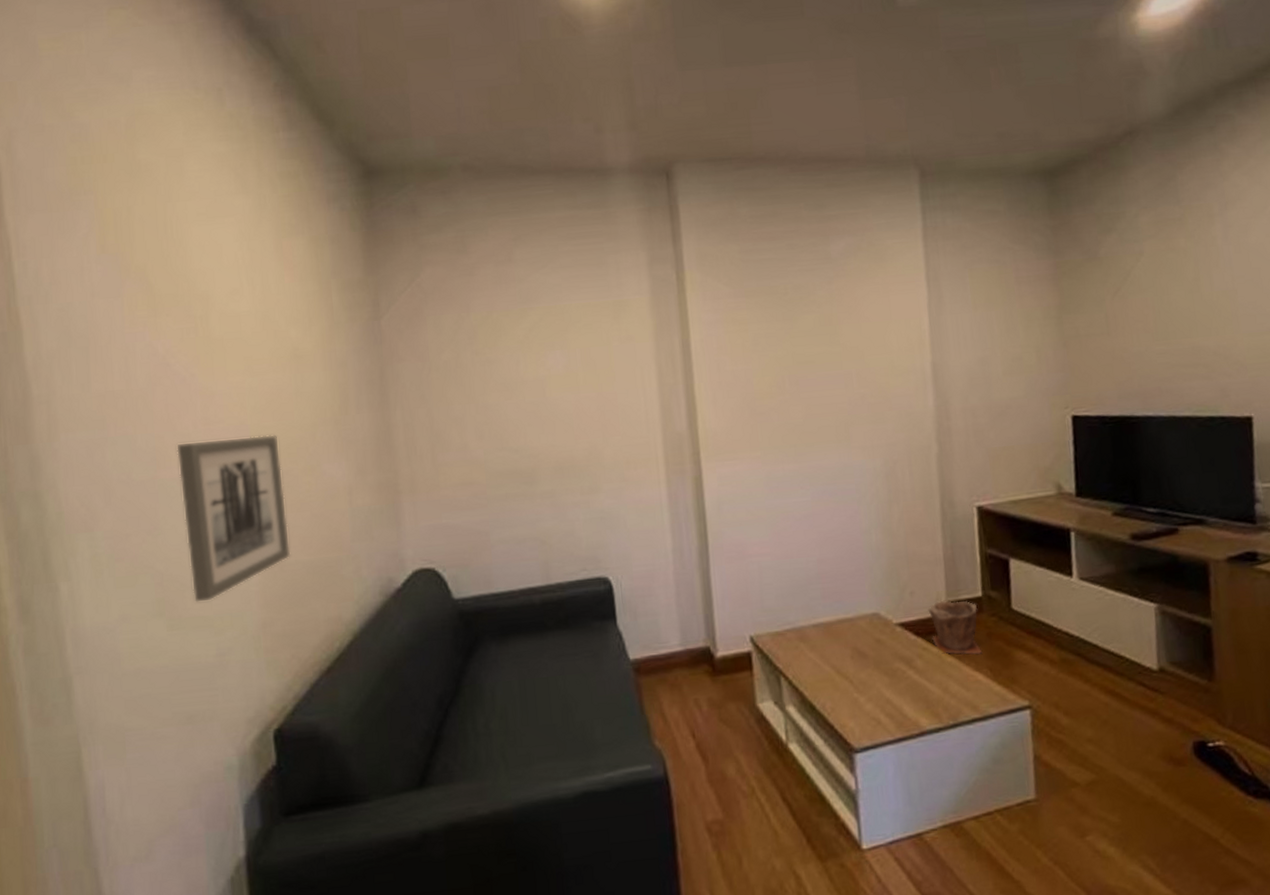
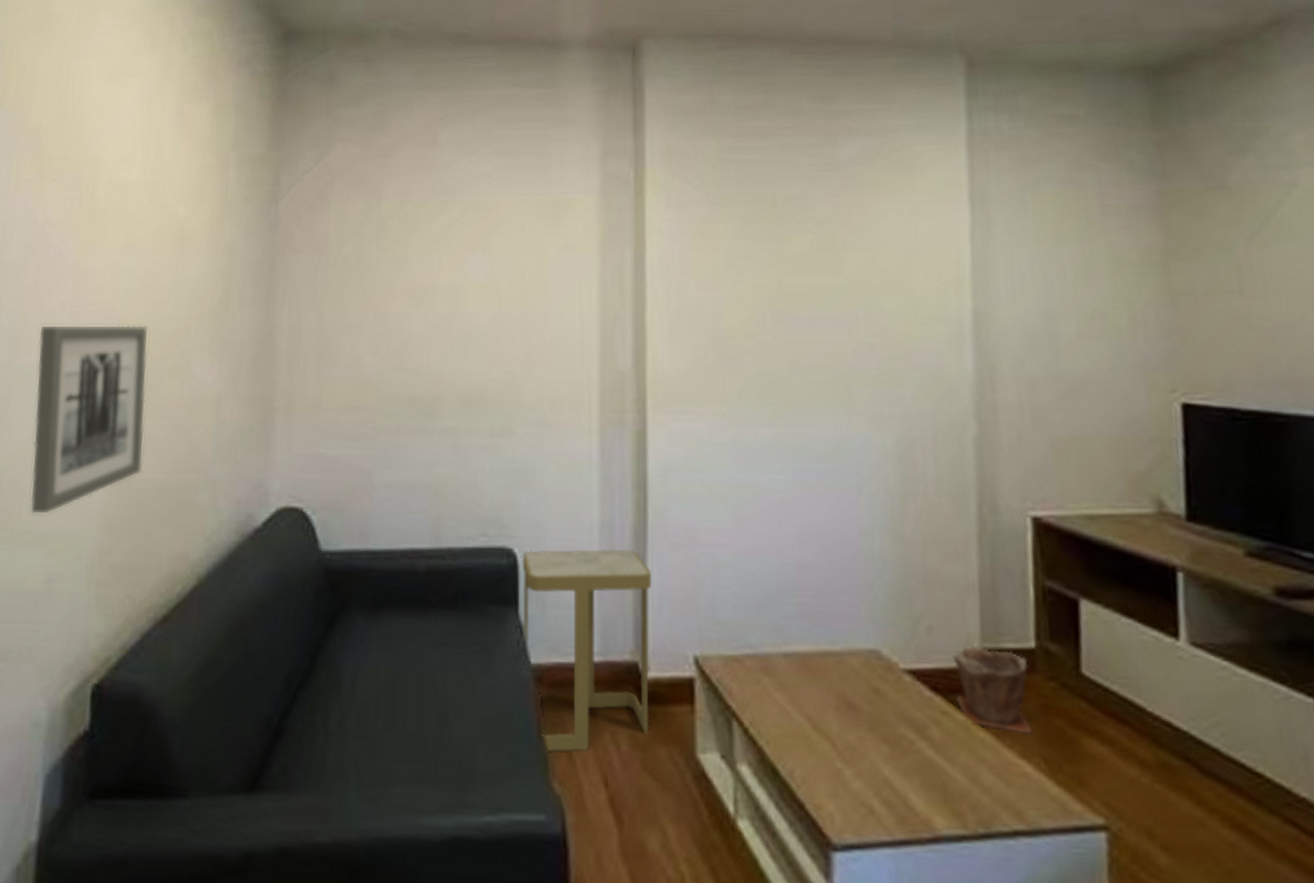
side table: none [616,566,722,720] -> present [523,549,651,752]

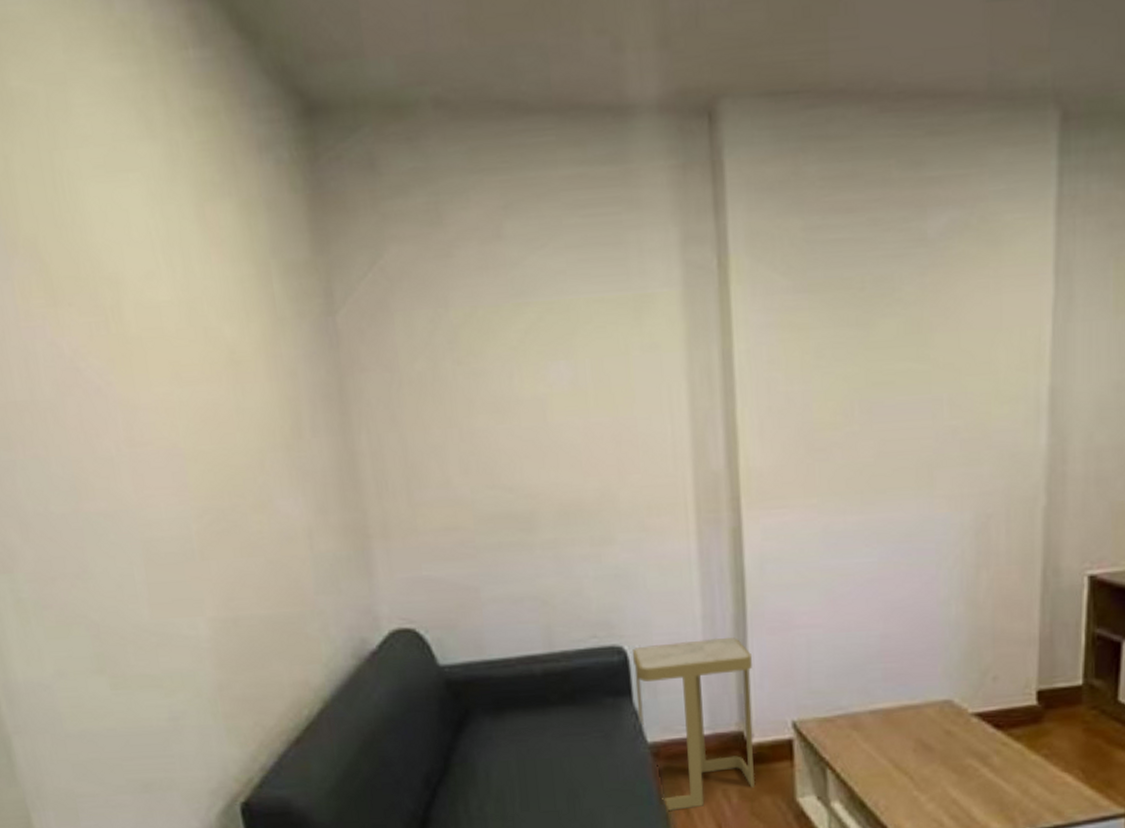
wall art: present [30,325,148,515] -> none [100,461,245,660]
plant pot: present [952,645,1034,735] -> none [1013,688,1076,754]

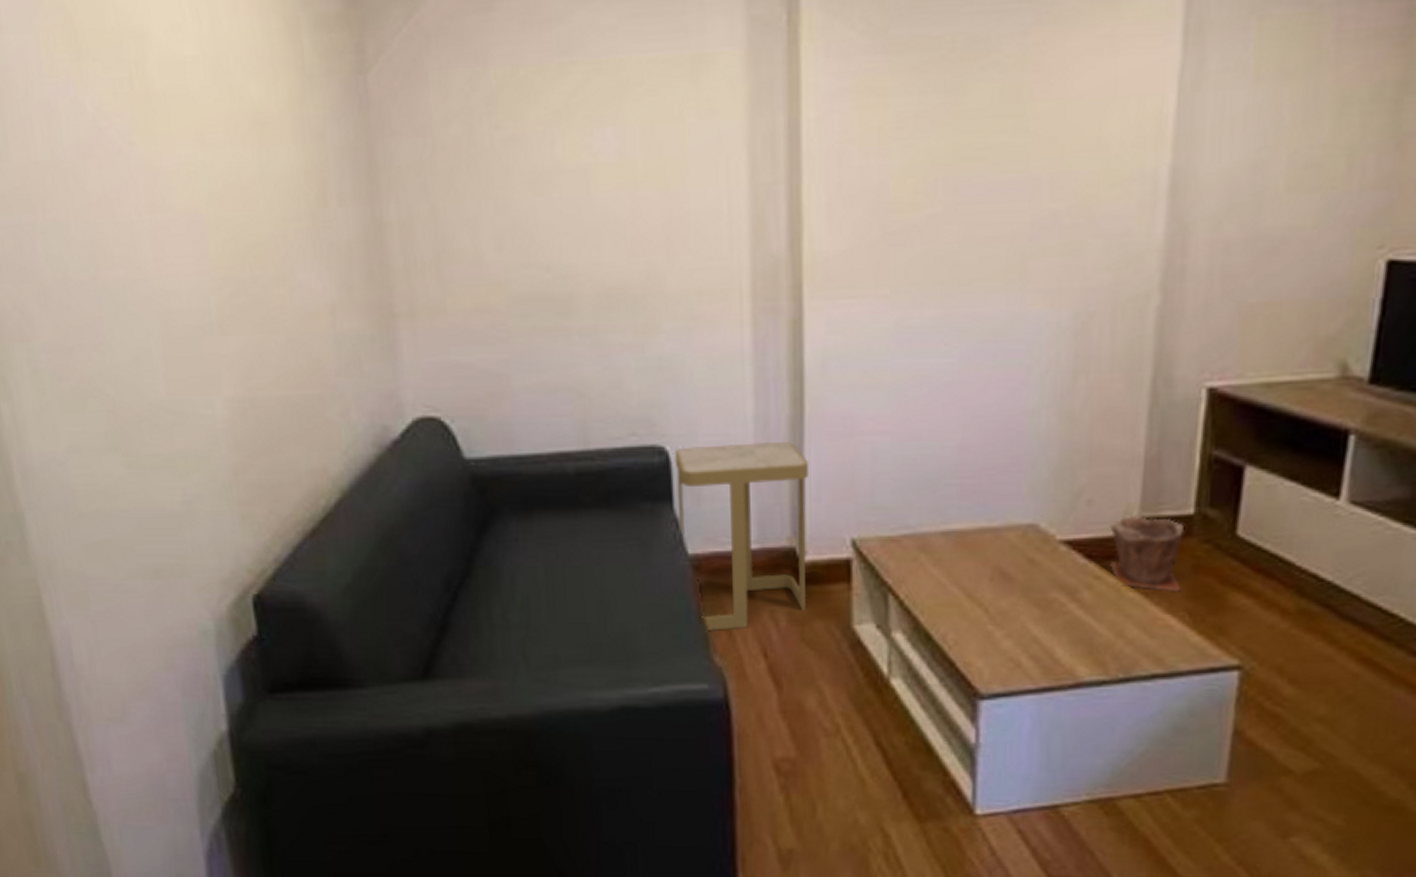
plant pot: none [1013,688,1076,754] -> present [1109,515,1185,593]

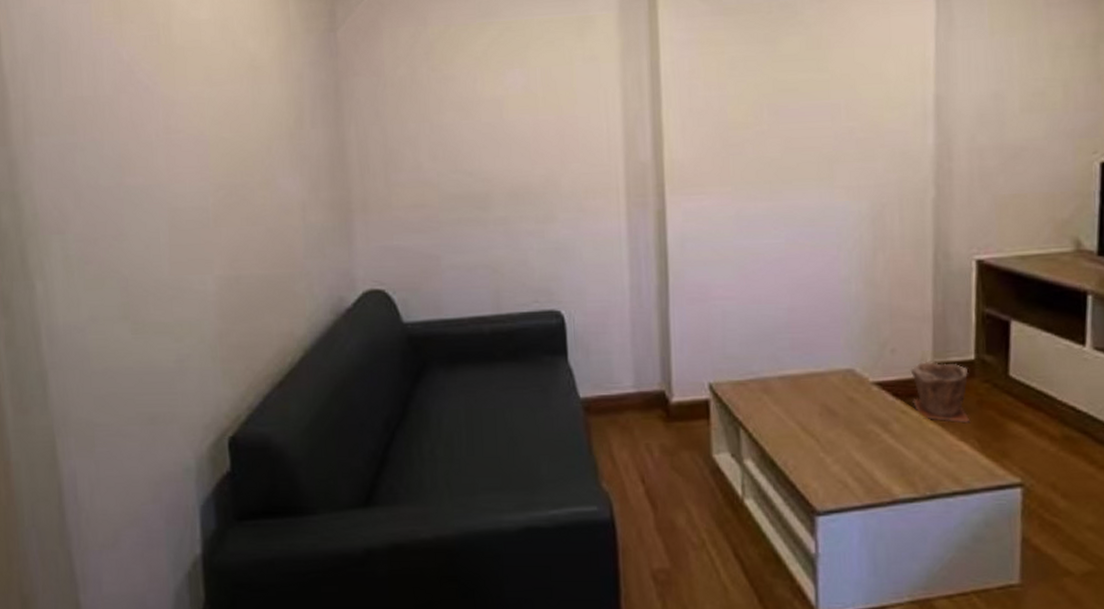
side table: present [676,442,808,631] -> none [569,306,676,461]

